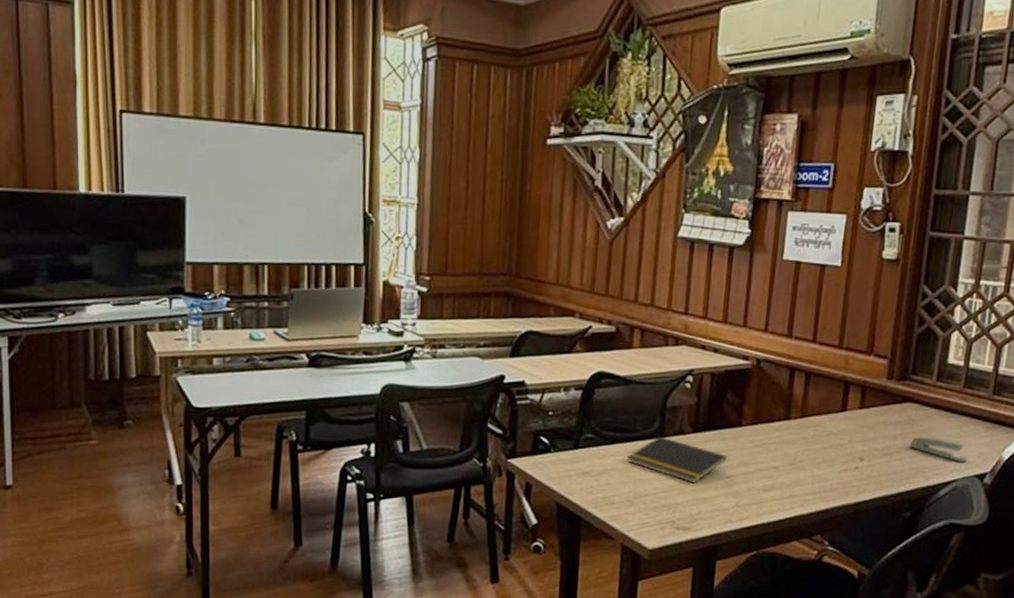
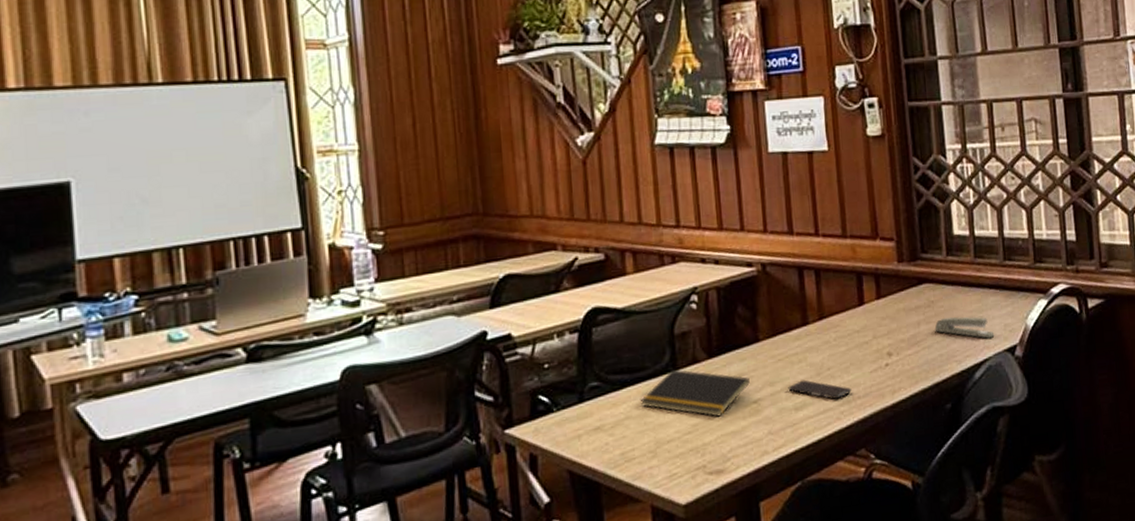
smartphone: none [760,466,819,488] -> present [788,380,852,399]

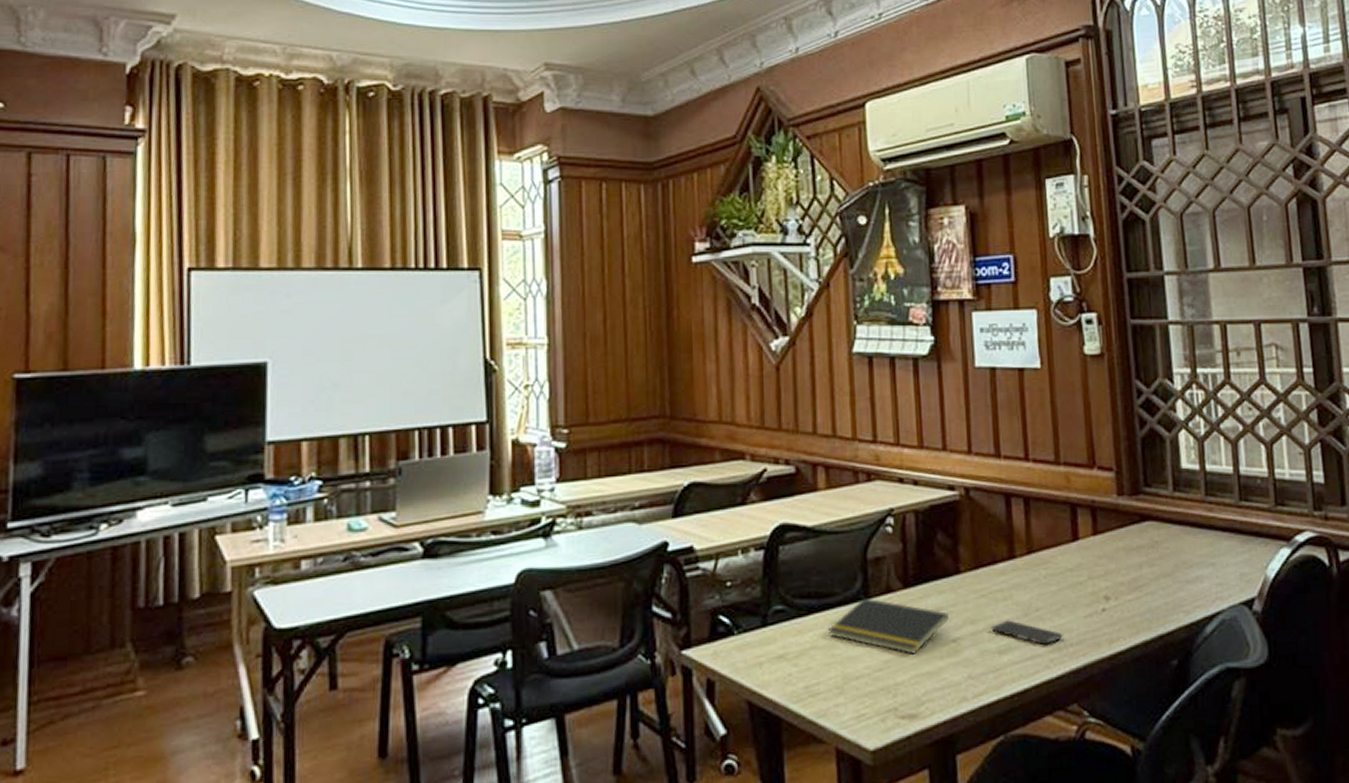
stapler: present [934,316,995,339] -> none [1159,560,1229,588]

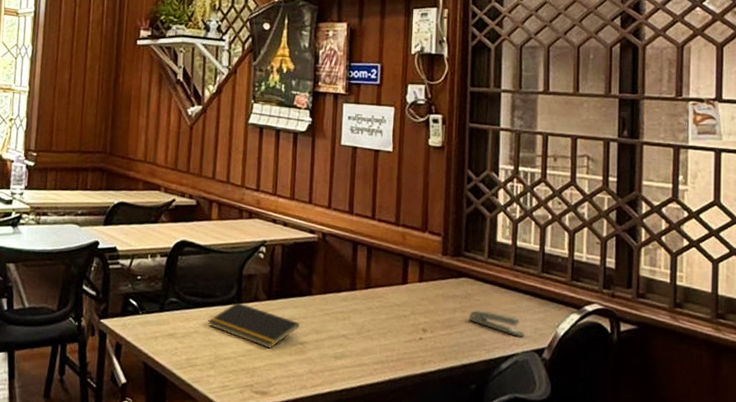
smartphone: present [991,620,1063,644] -> none [331,334,386,357]
stapler: none [1159,560,1229,588] -> present [468,310,525,337]

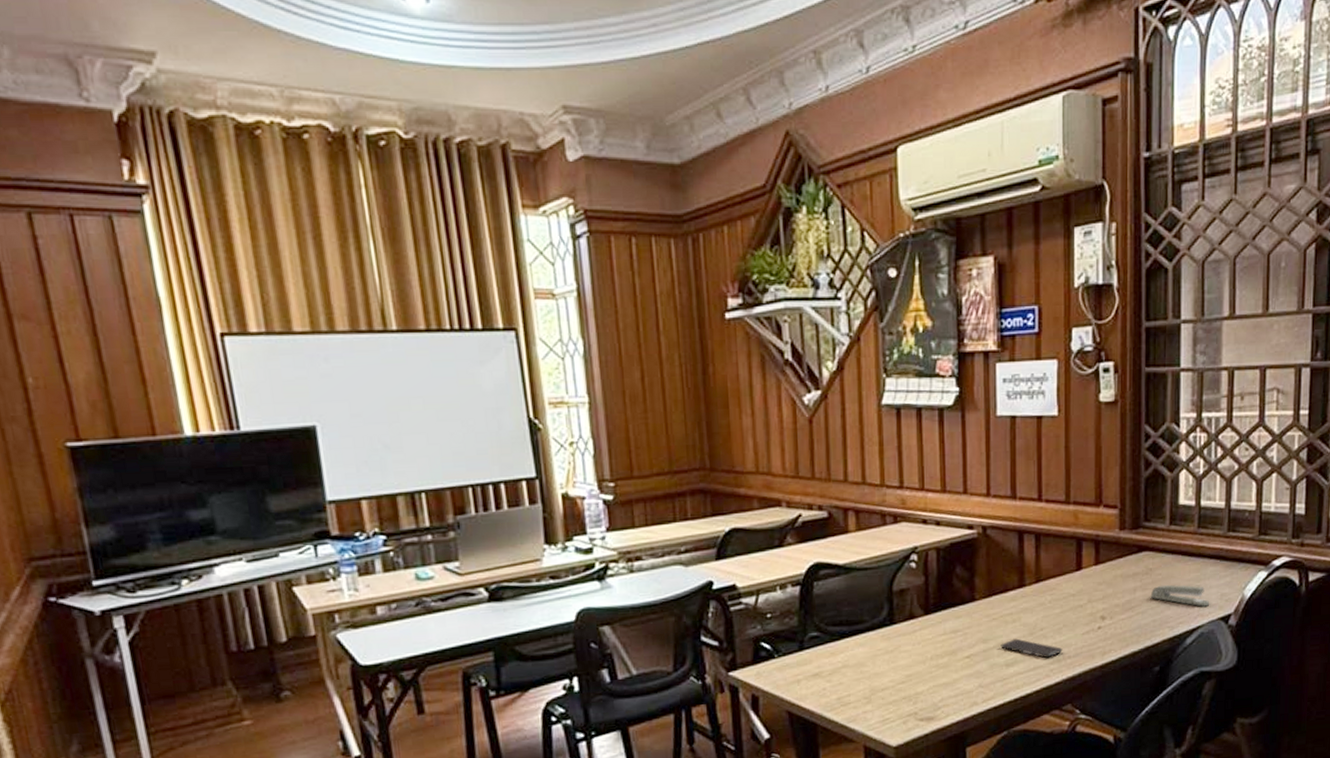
notepad: present [208,302,299,349] -> none [858,623,964,669]
smartphone: none [331,334,386,357] -> present [1000,638,1063,658]

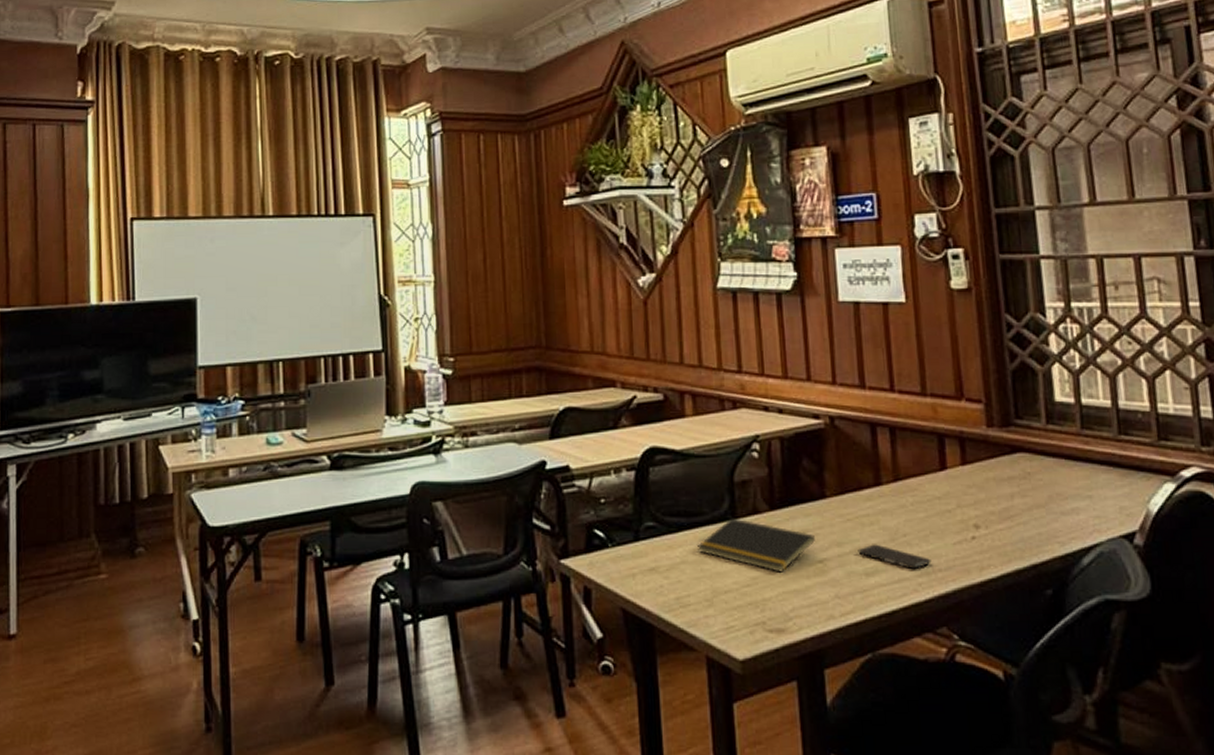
notepad: none [858,623,964,669] -> present [698,518,815,573]
stapler: present [1150,584,1210,607] -> none [1031,492,1107,521]

